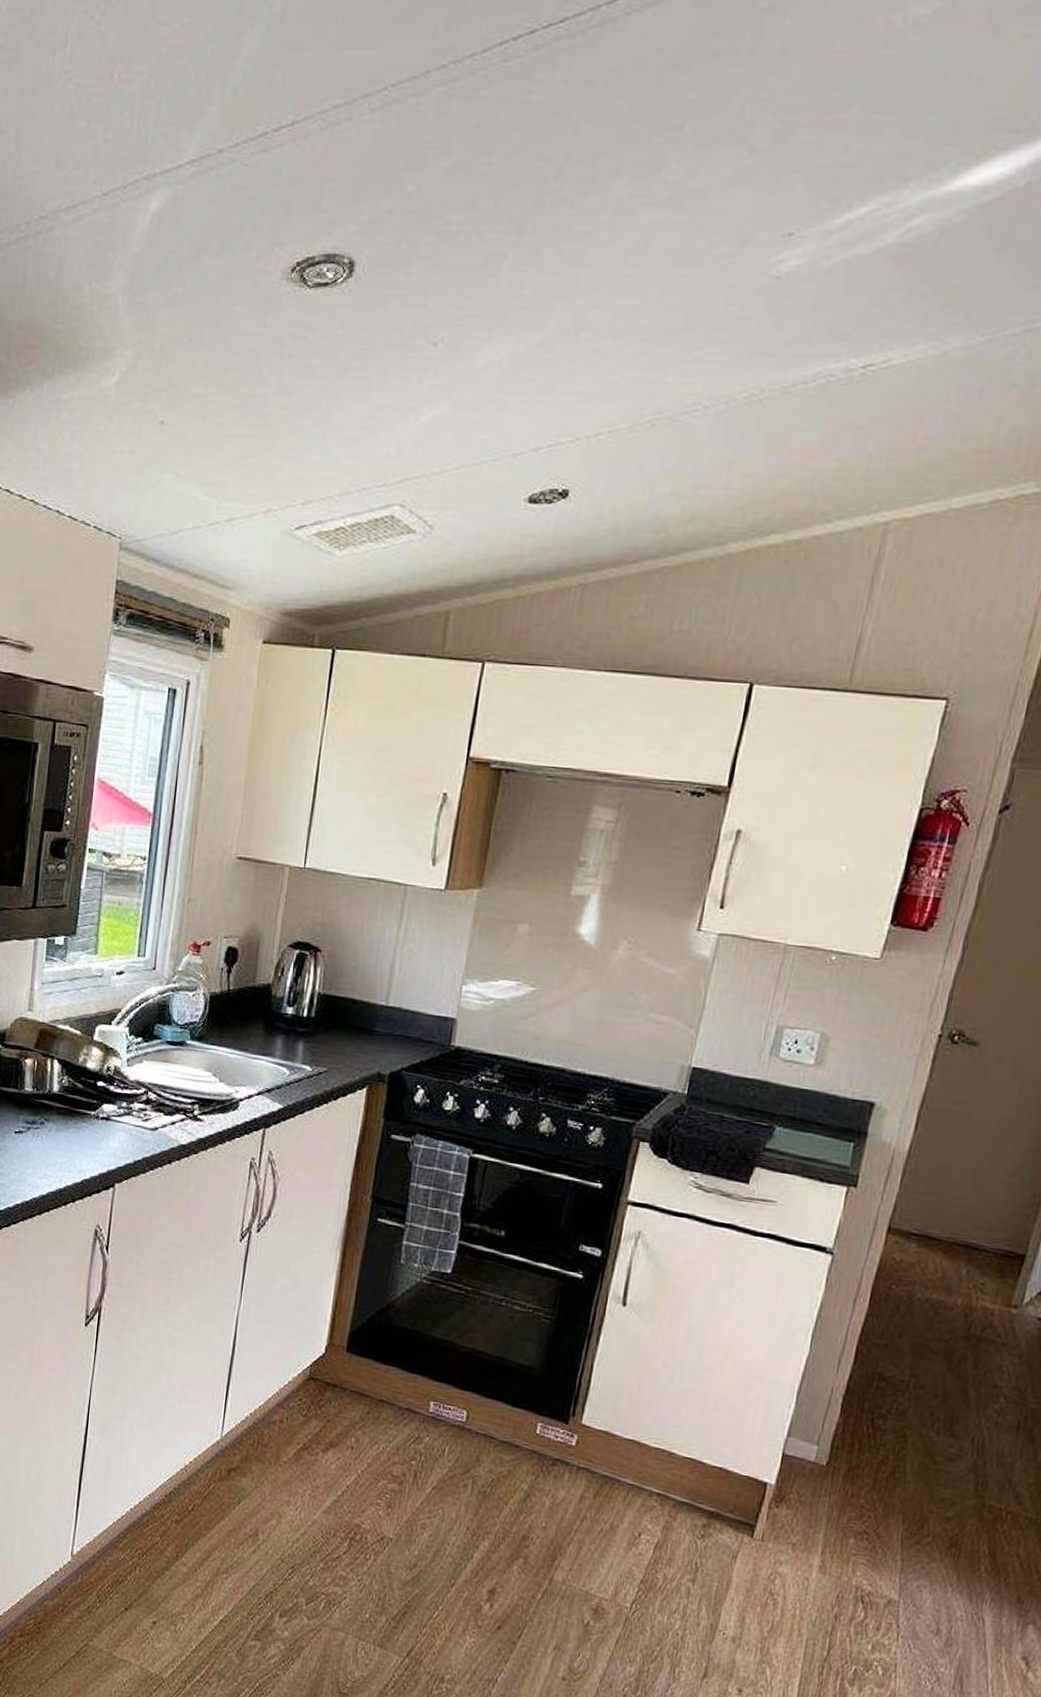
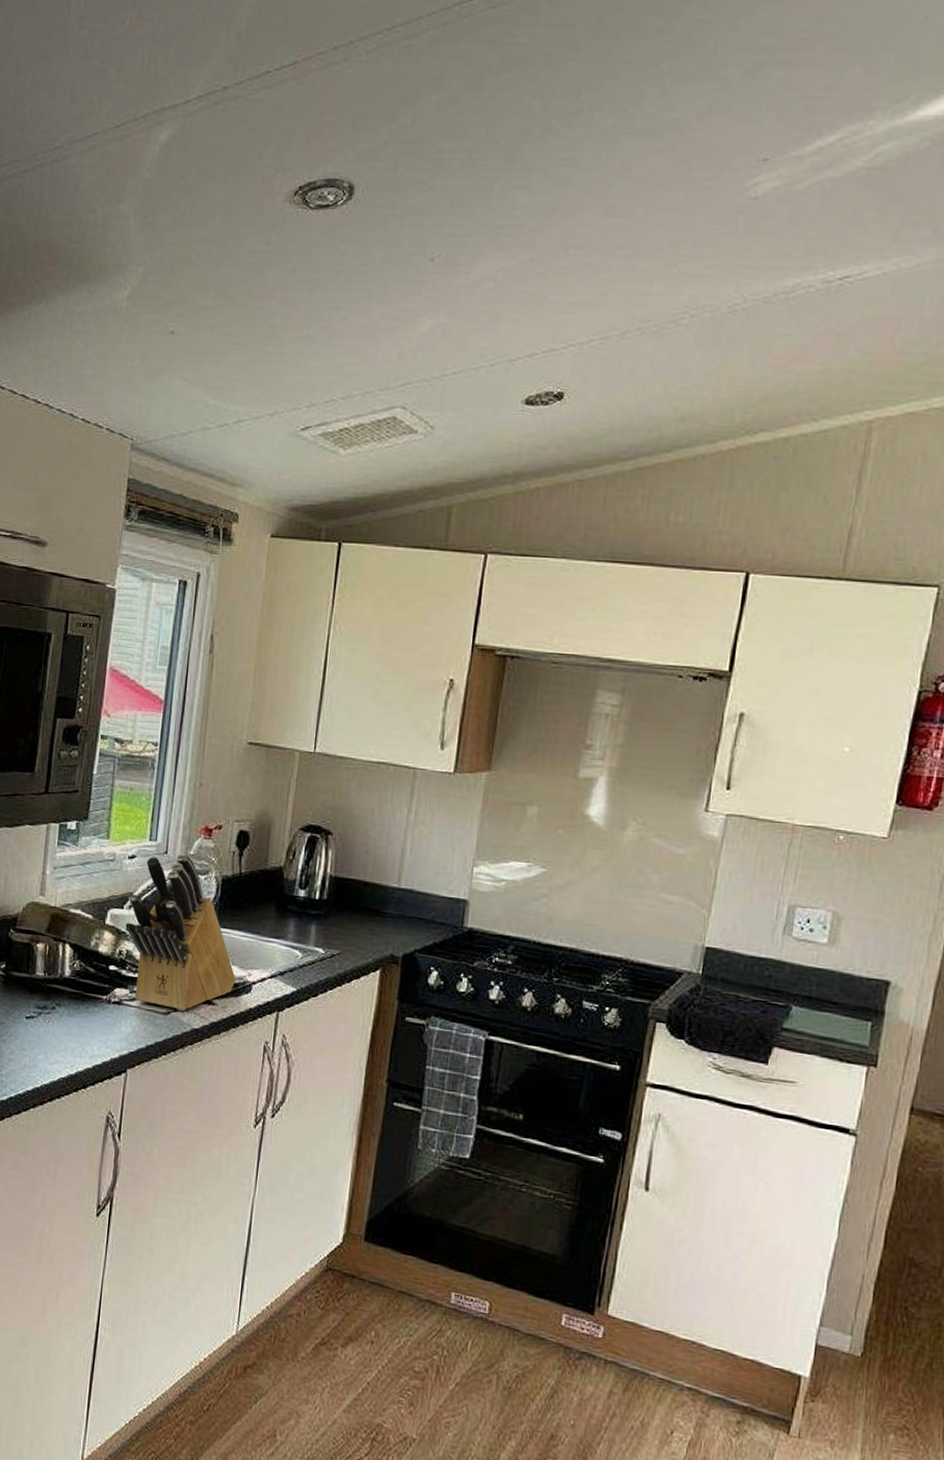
knife block: none [113,970,223,1127] -> present [125,853,236,1011]

